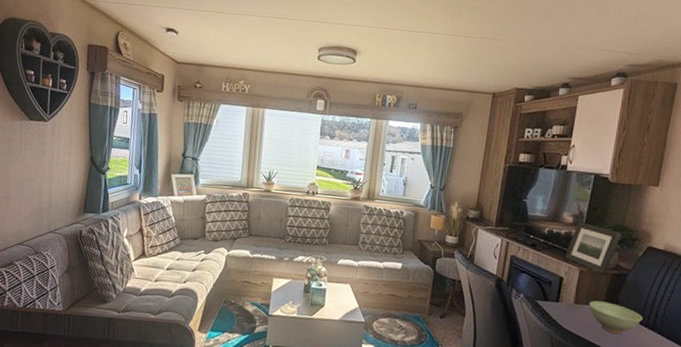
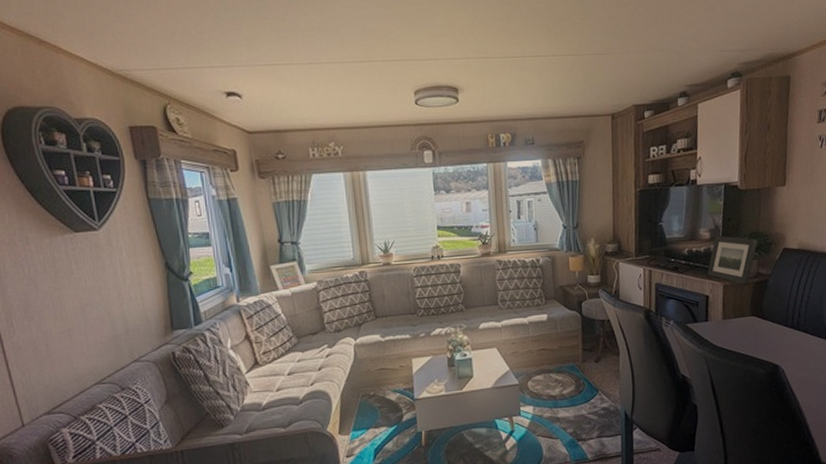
bowl: present [589,300,643,335] -> none [737,311,787,341]

